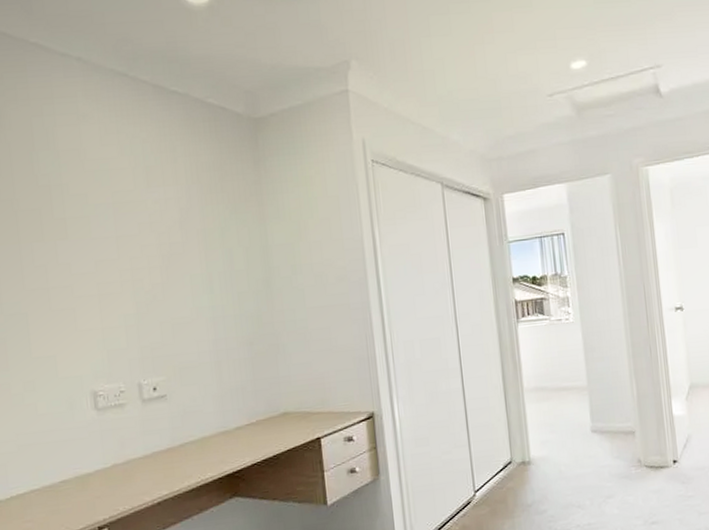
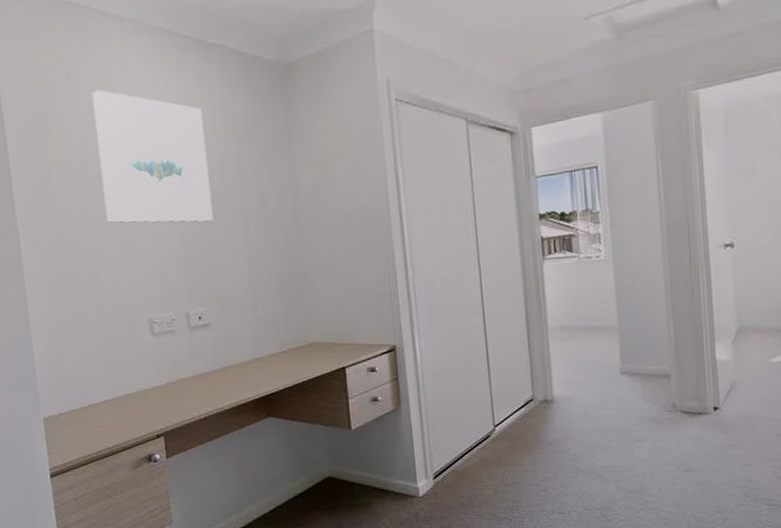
wall art: none [28,131,173,282] -> present [92,89,213,223]

